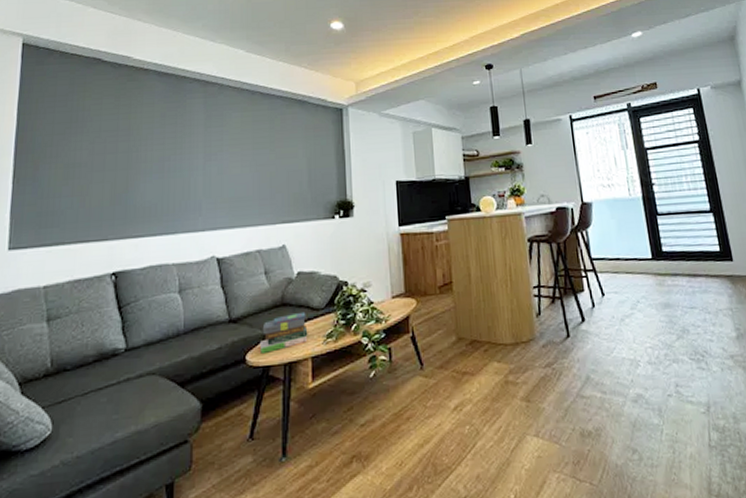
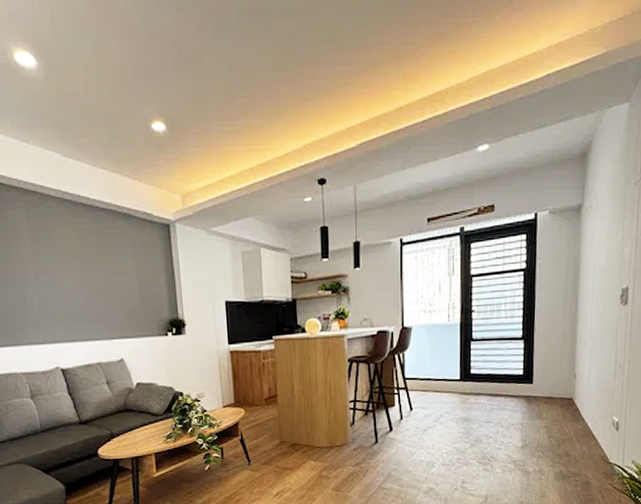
books: present [259,311,308,353] -> none [108,416,151,449]

